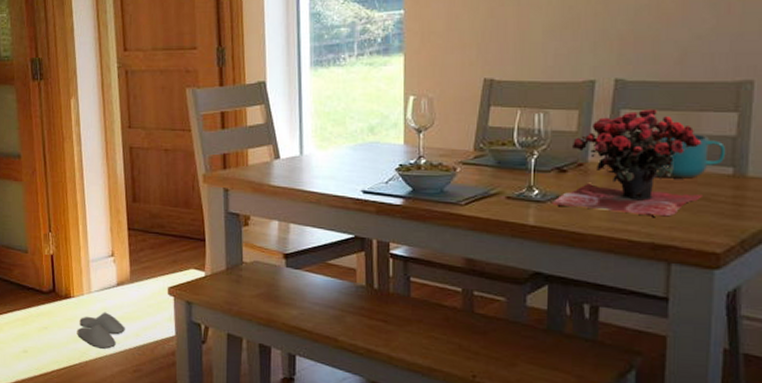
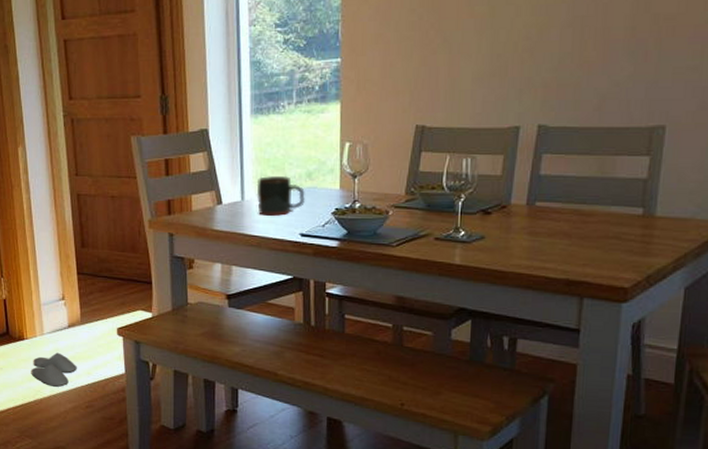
mug: none [315,130,367,171] -> present [256,176,305,216]
flower arrangement: present [550,108,702,217] -> none [475,153,616,255]
cup: present [652,134,726,179] -> none [570,177,638,219]

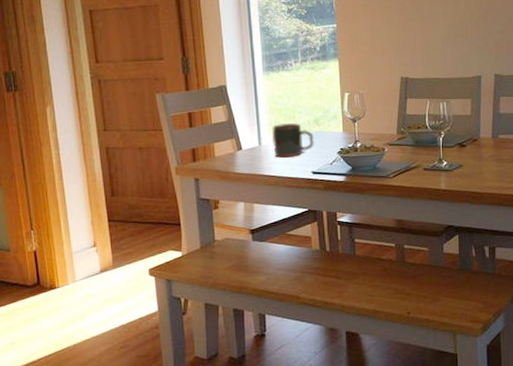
slippers: present [32,352,77,387] -> none [64,297,110,331]

